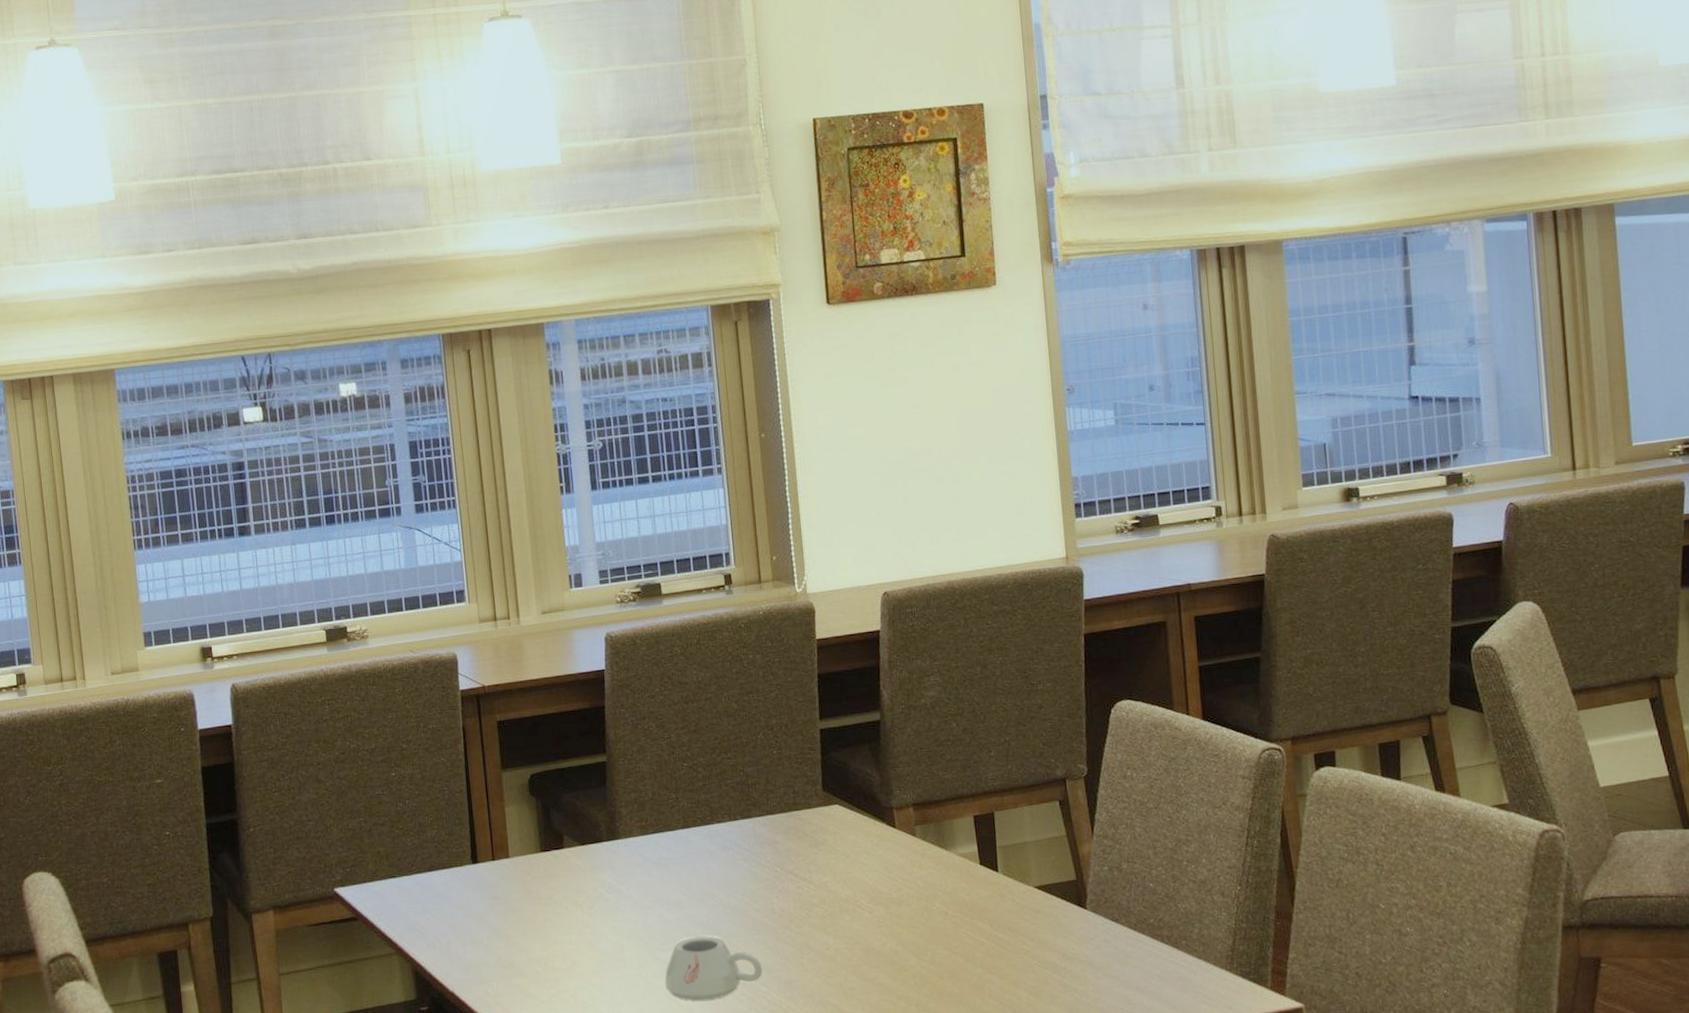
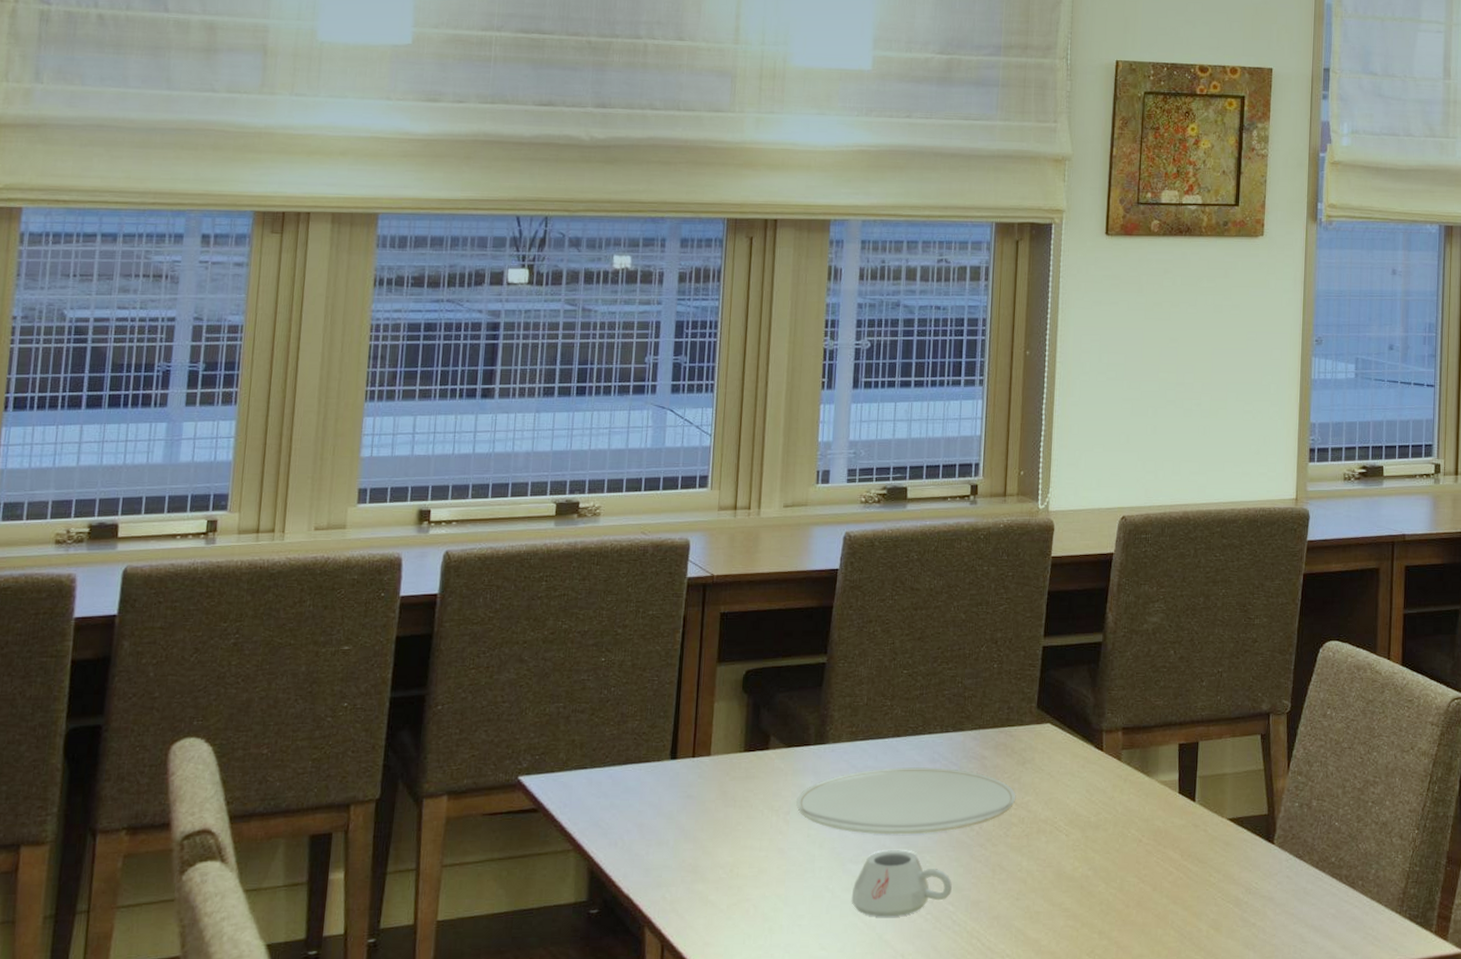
plate: none [598,855,814,923] -> present [796,767,1016,835]

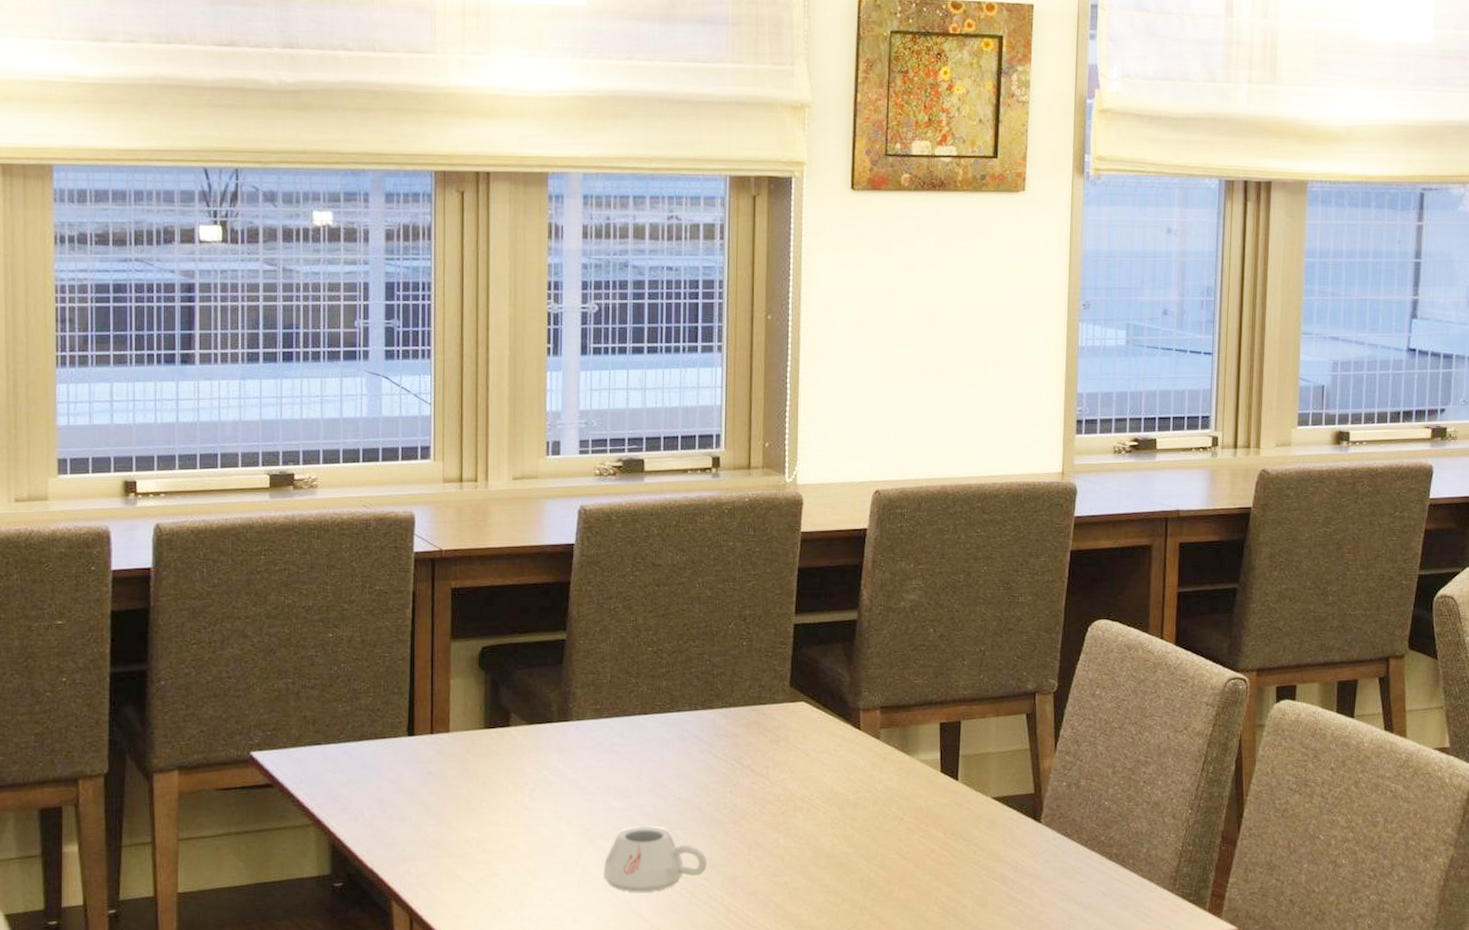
plate: present [796,767,1016,835] -> none [542,745,771,812]

